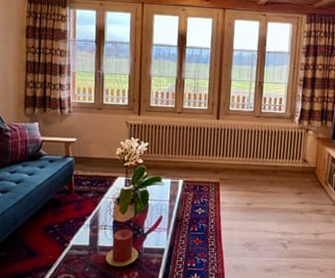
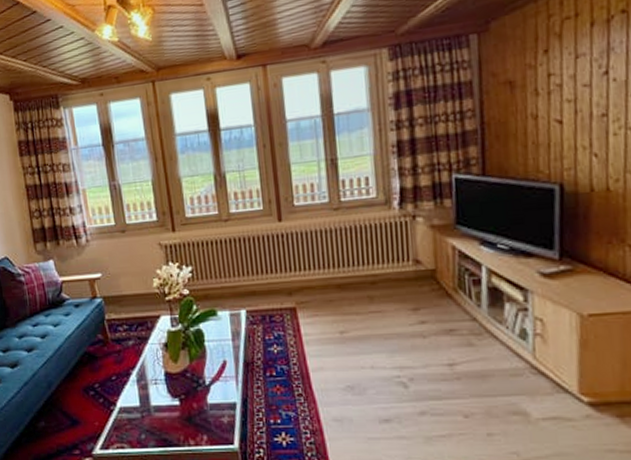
candle: present [105,229,138,267] -> none [162,381,204,431]

